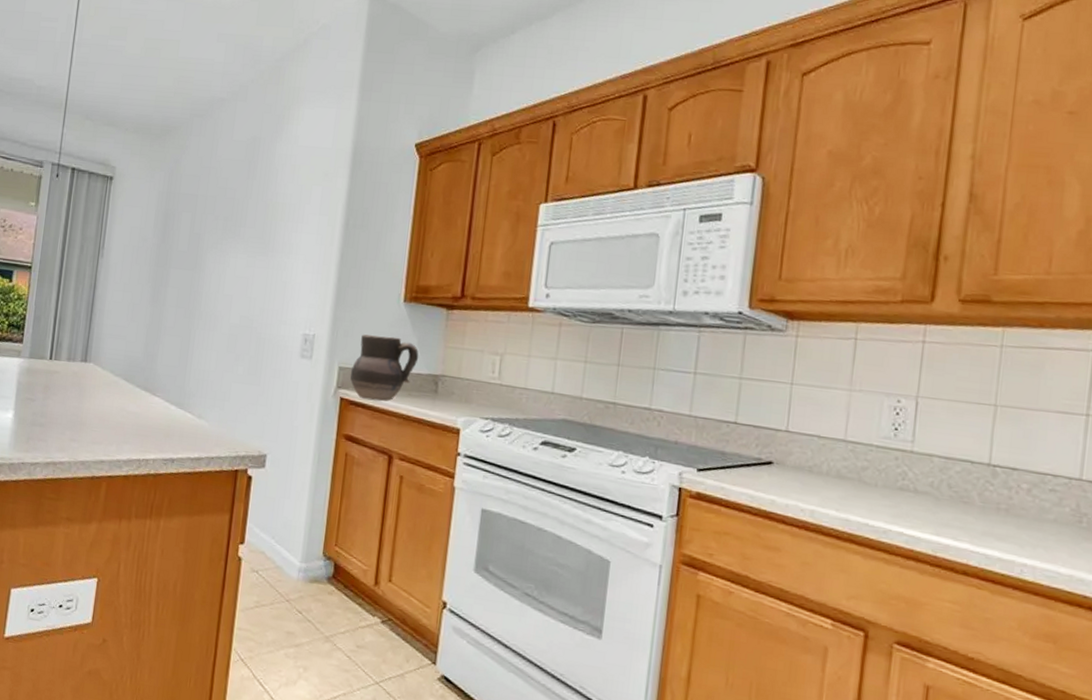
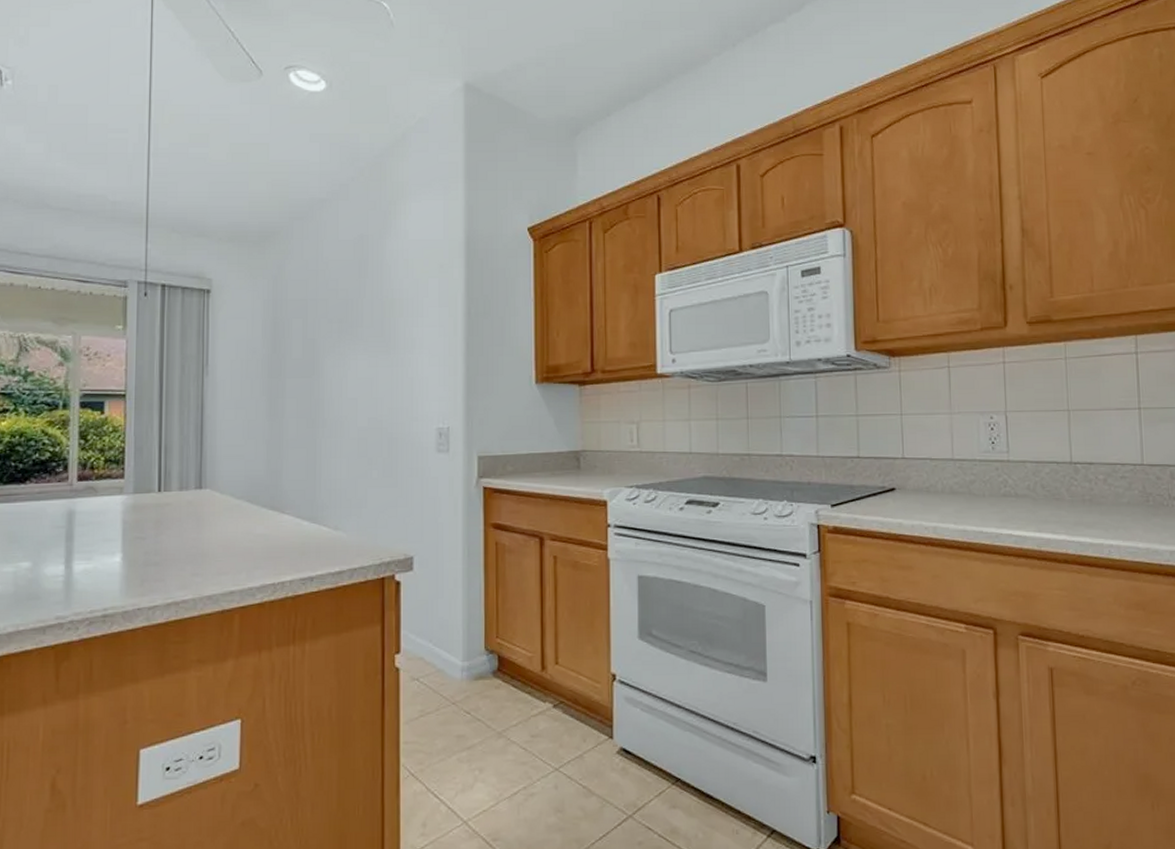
ceramic jug: present [350,334,419,402] -> none [490,419,558,486]

